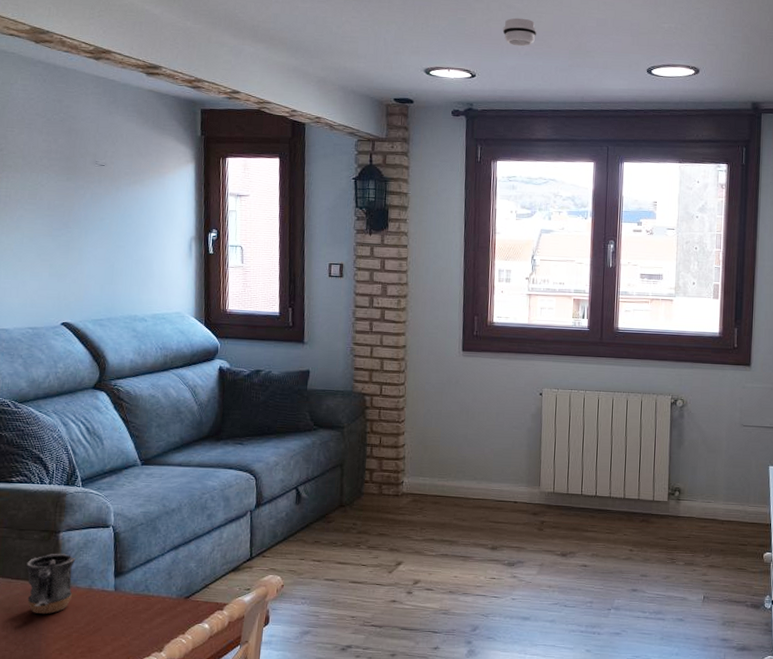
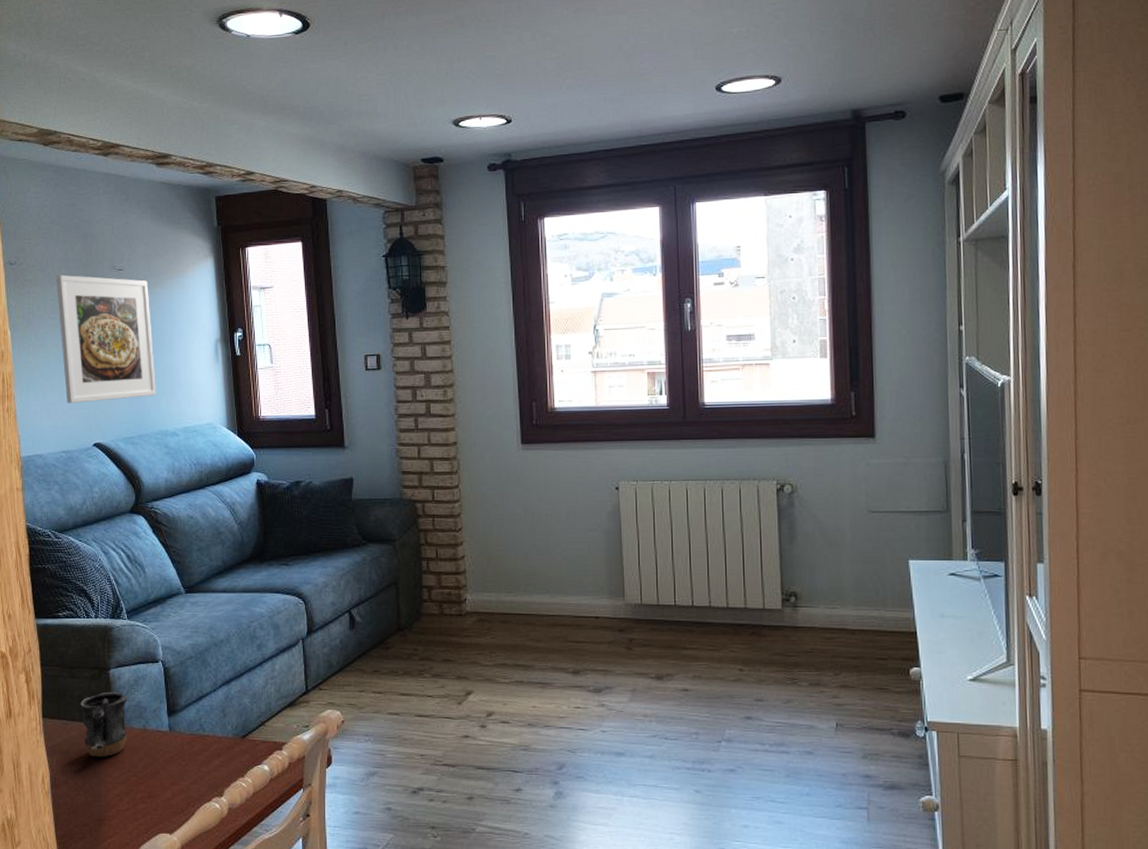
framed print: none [36,163,129,284] -> present [56,274,156,403]
smoke detector: present [502,18,537,47] -> none [539,45,580,80]

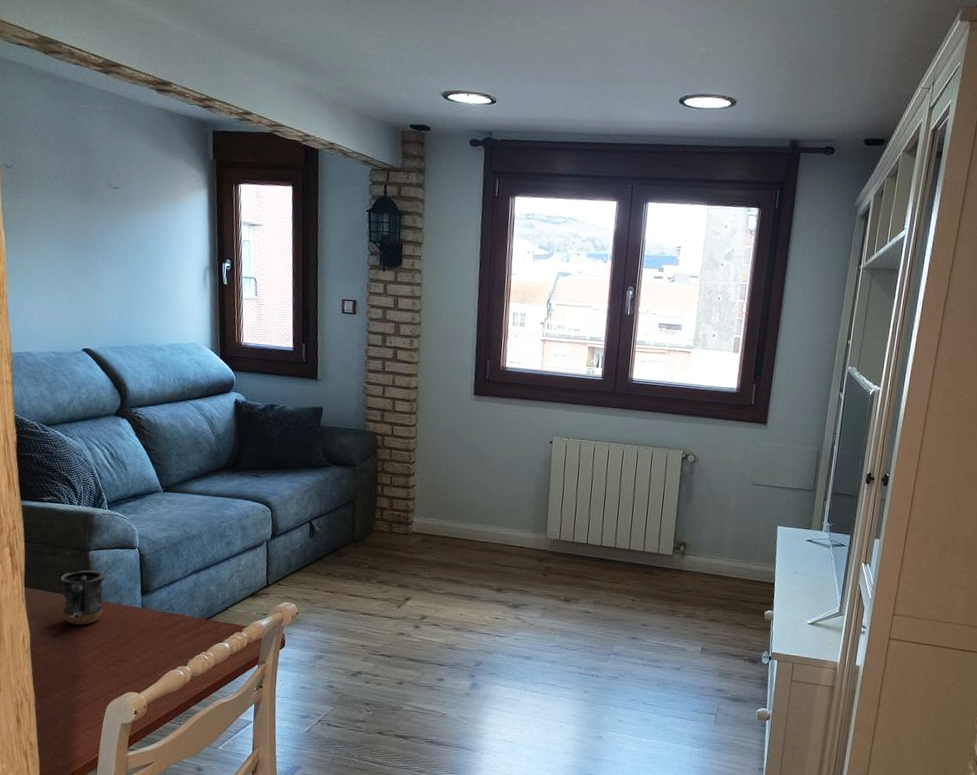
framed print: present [56,274,156,403] -> none [51,184,146,312]

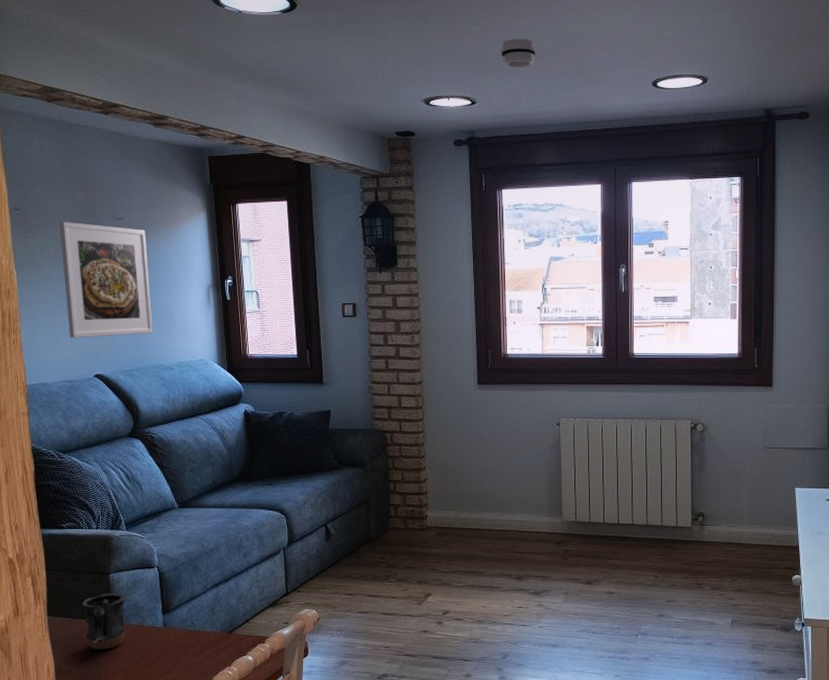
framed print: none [51,184,146,312] -> present [59,221,153,338]
smoke detector: none [526,36,564,70] -> present [501,38,536,68]

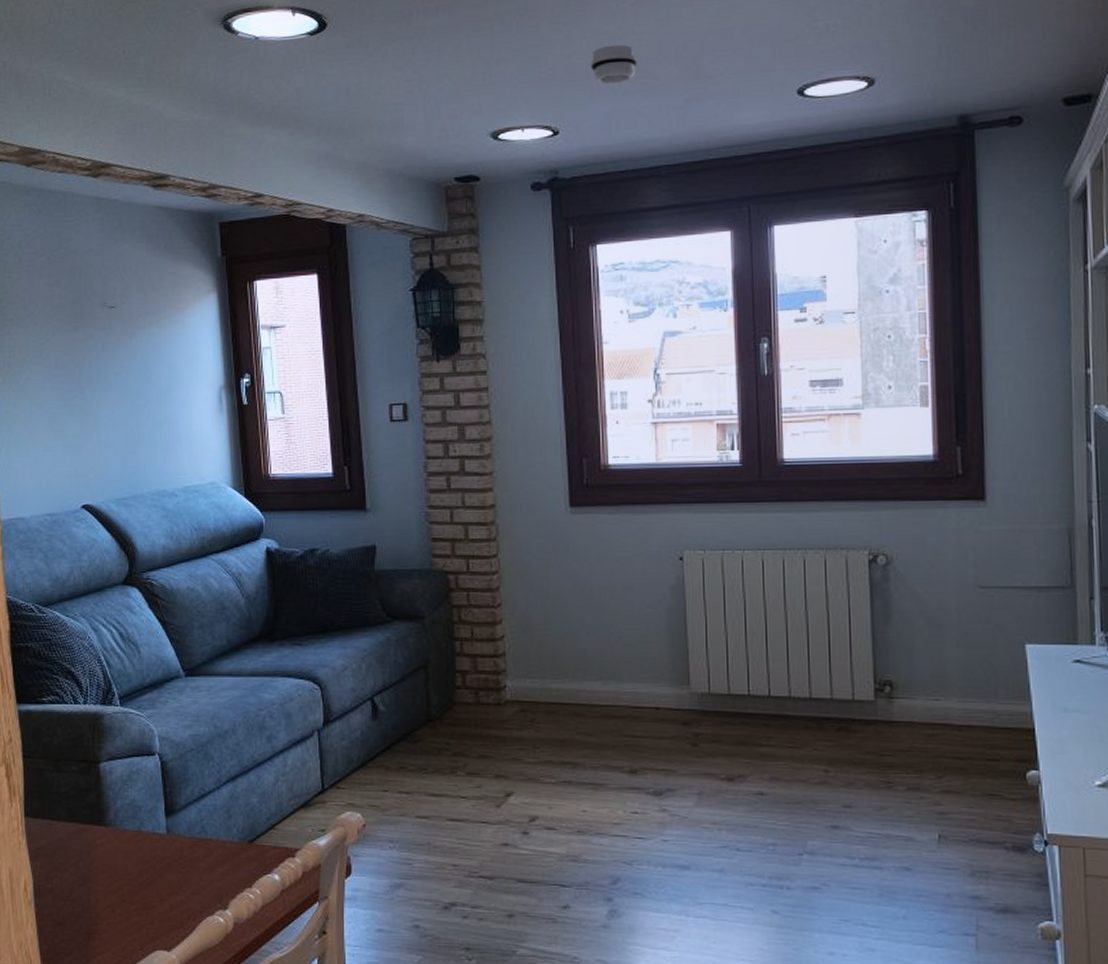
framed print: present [59,221,153,338] -> none [39,313,152,460]
mug: present [82,593,126,651] -> none [67,788,121,863]

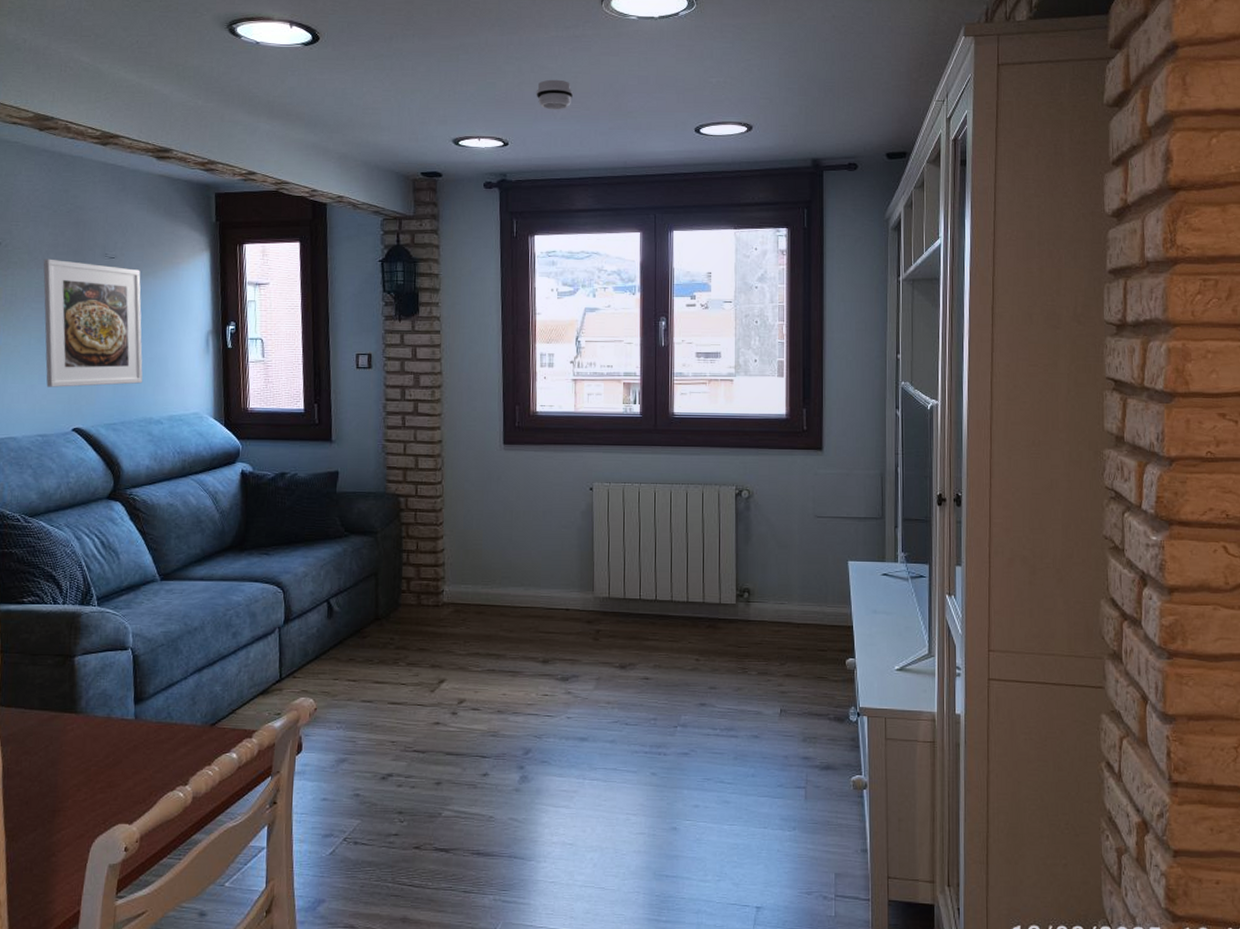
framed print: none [39,313,152,460] -> present [43,258,143,387]

